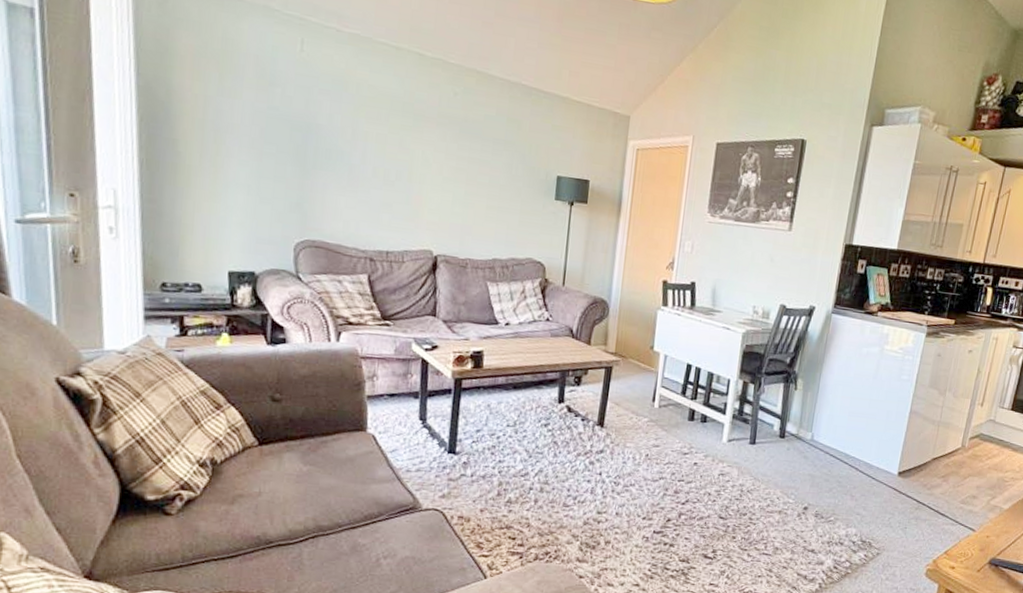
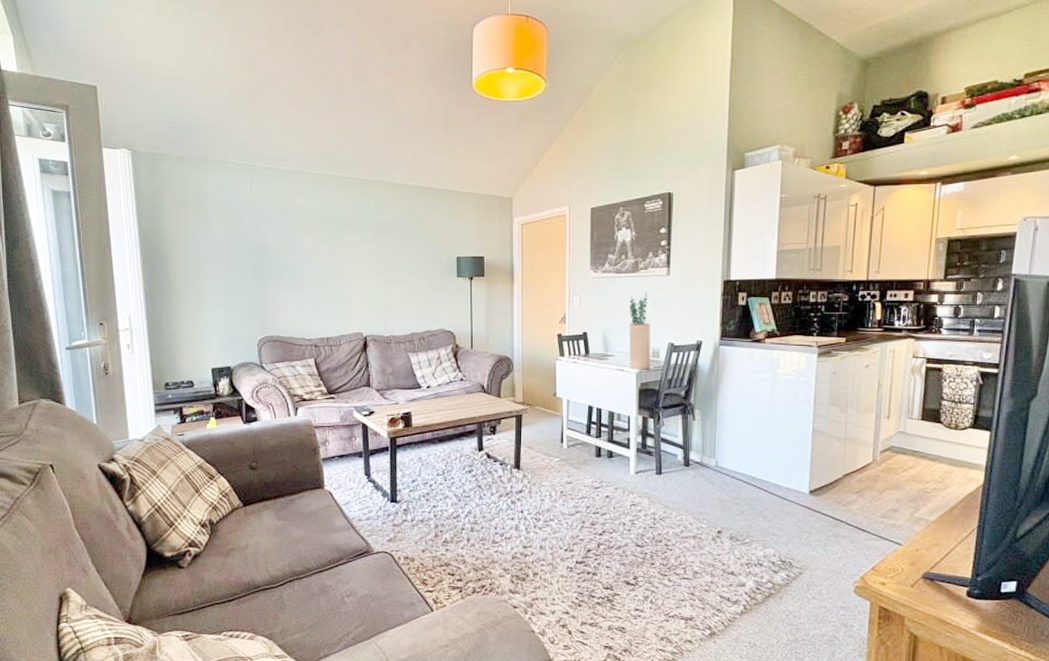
vase: none [737,245,766,331] -> present [629,291,651,370]

